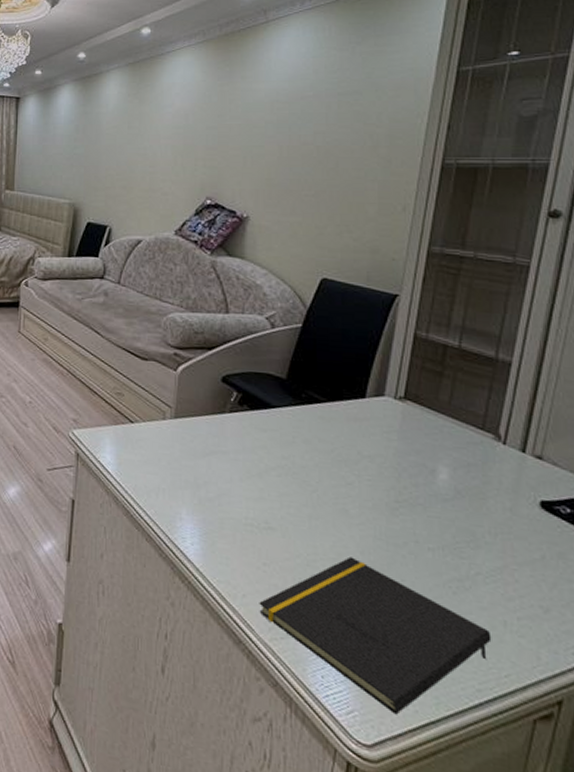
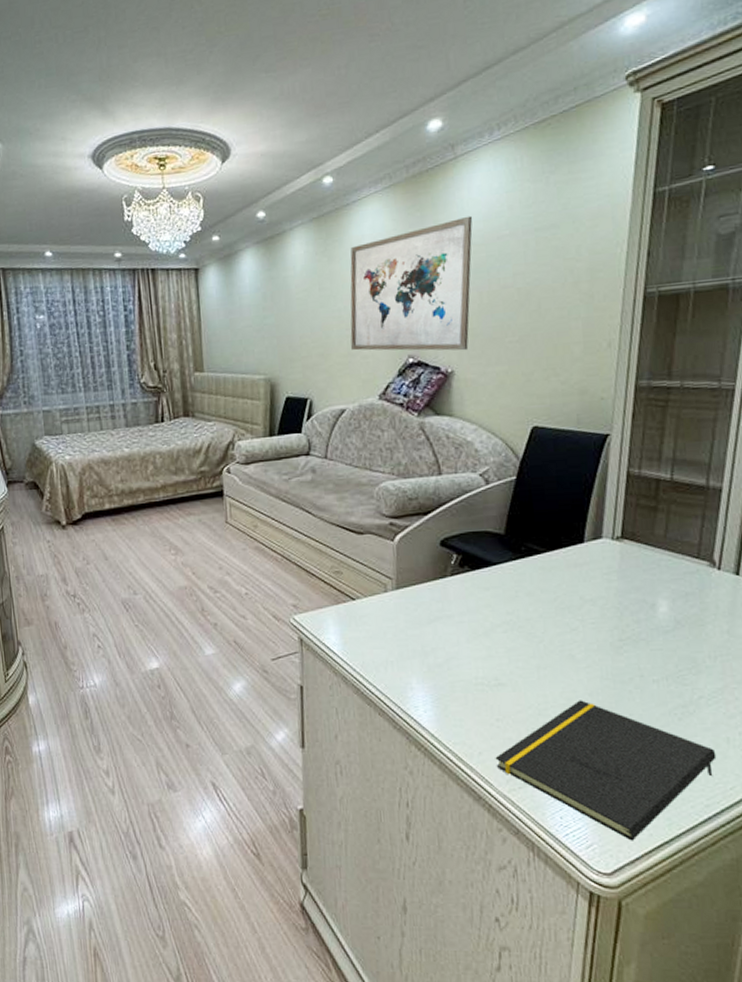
wall art: none [153,75,279,199] -> present [350,215,473,351]

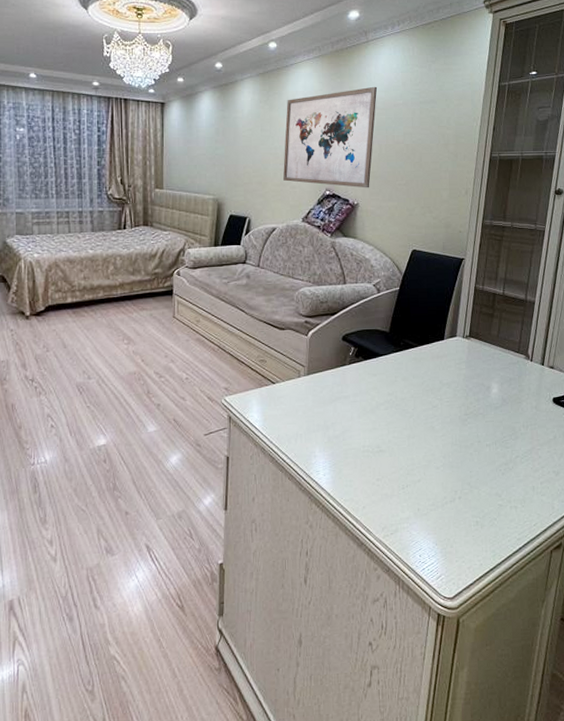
notepad: present [495,700,717,841] -> none [375,461,526,571]

